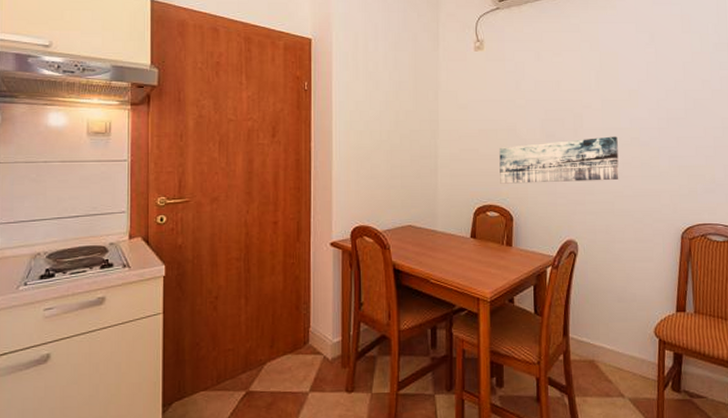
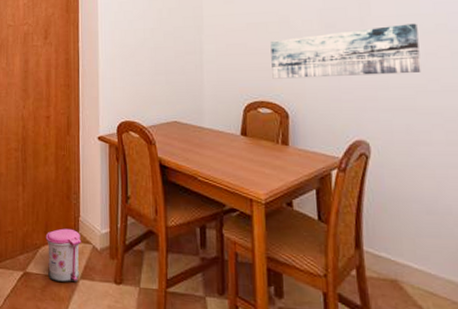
trash can: none [272,340,312,397] -> present [45,228,82,282]

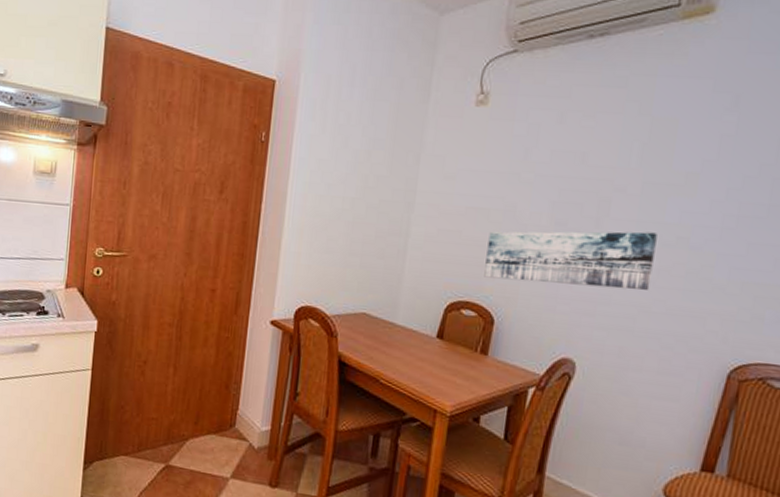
trash can: present [45,228,82,282] -> none [194,420,237,480]

